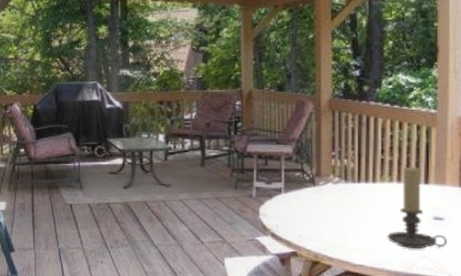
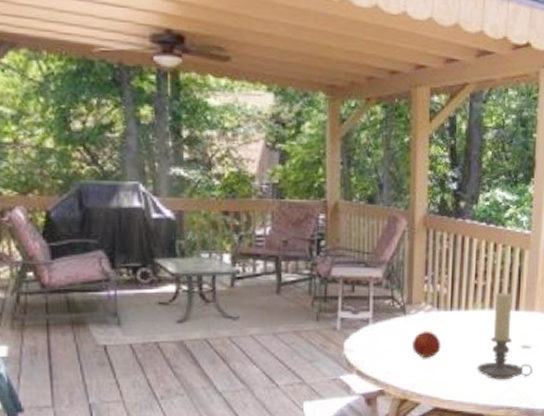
fruit: none [322,200,351,225] -> present [412,330,441,358]

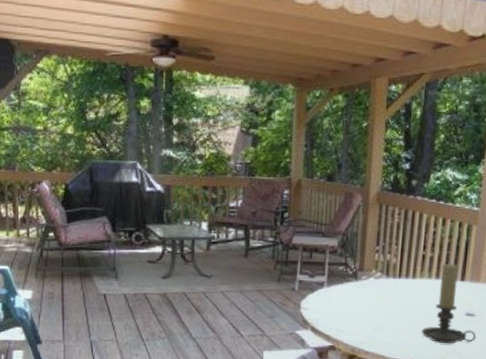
fruit: present [412,330,441,358] -> none [362,295,389,320]

